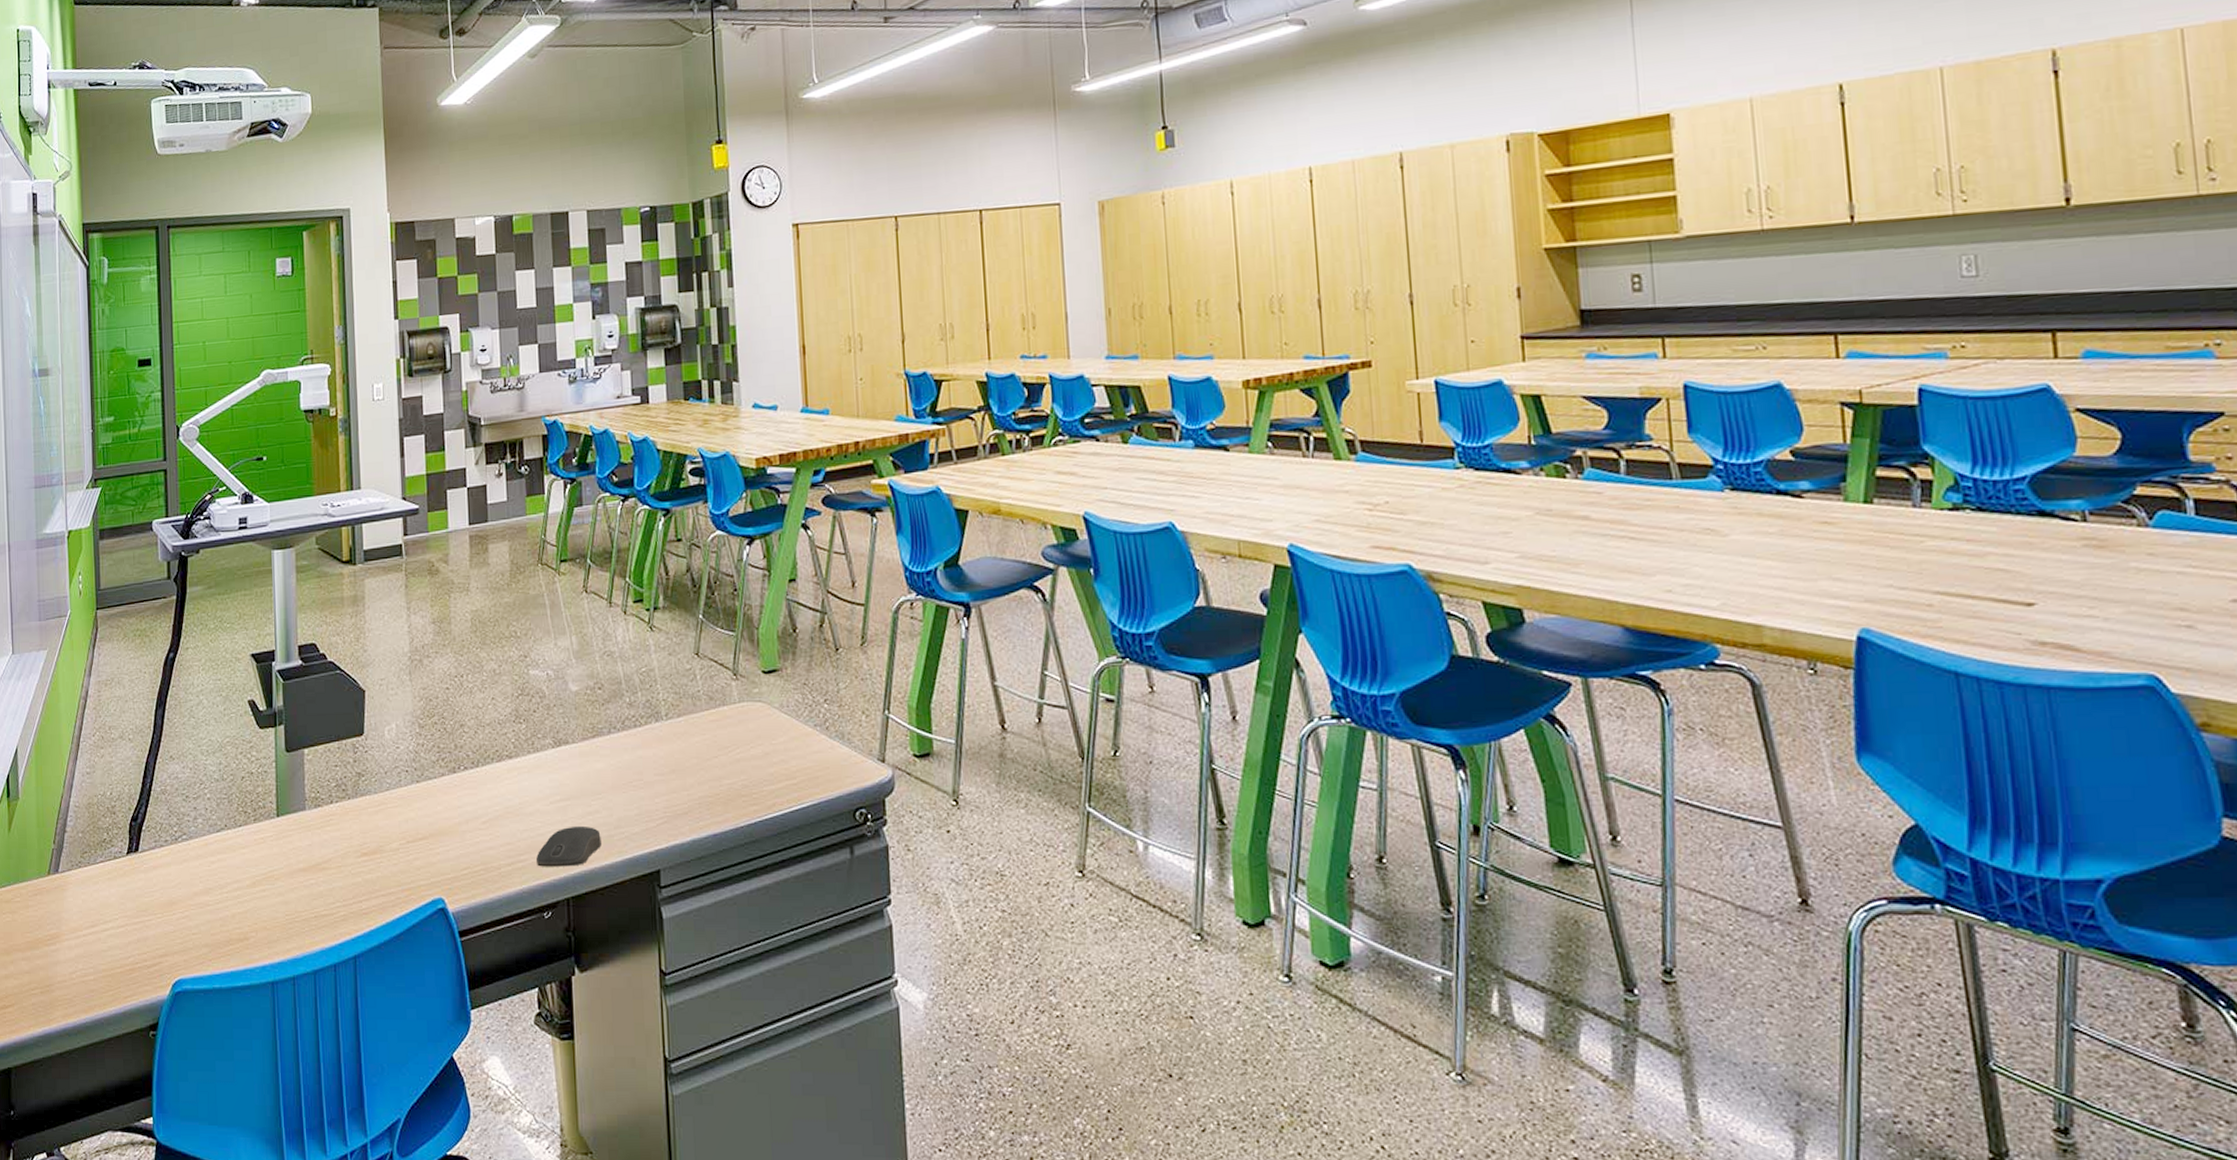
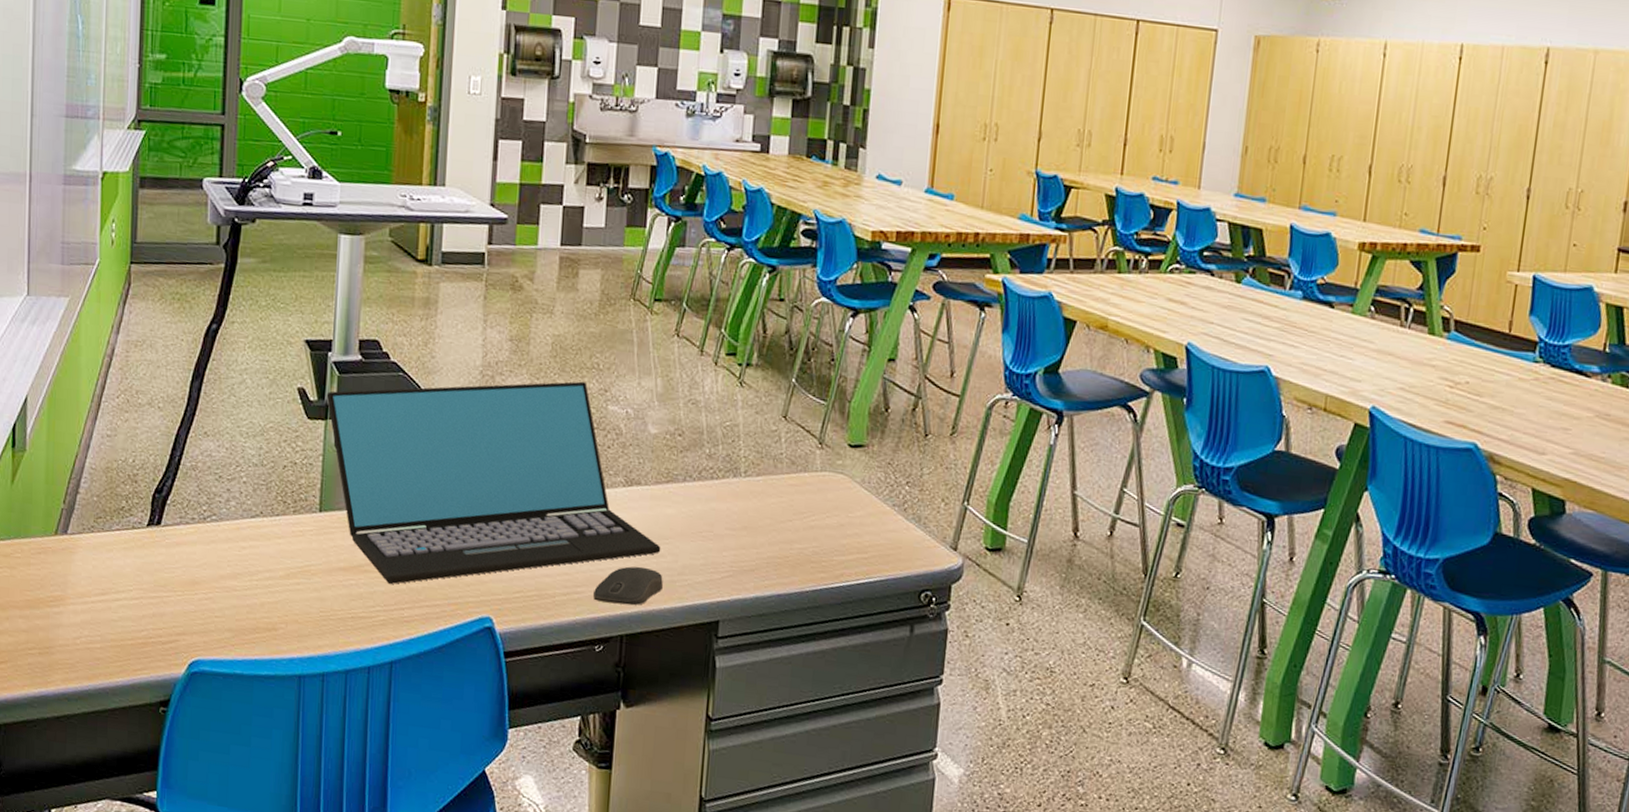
laptop: none [274,651,596,878] -> present [326,381,661,584]

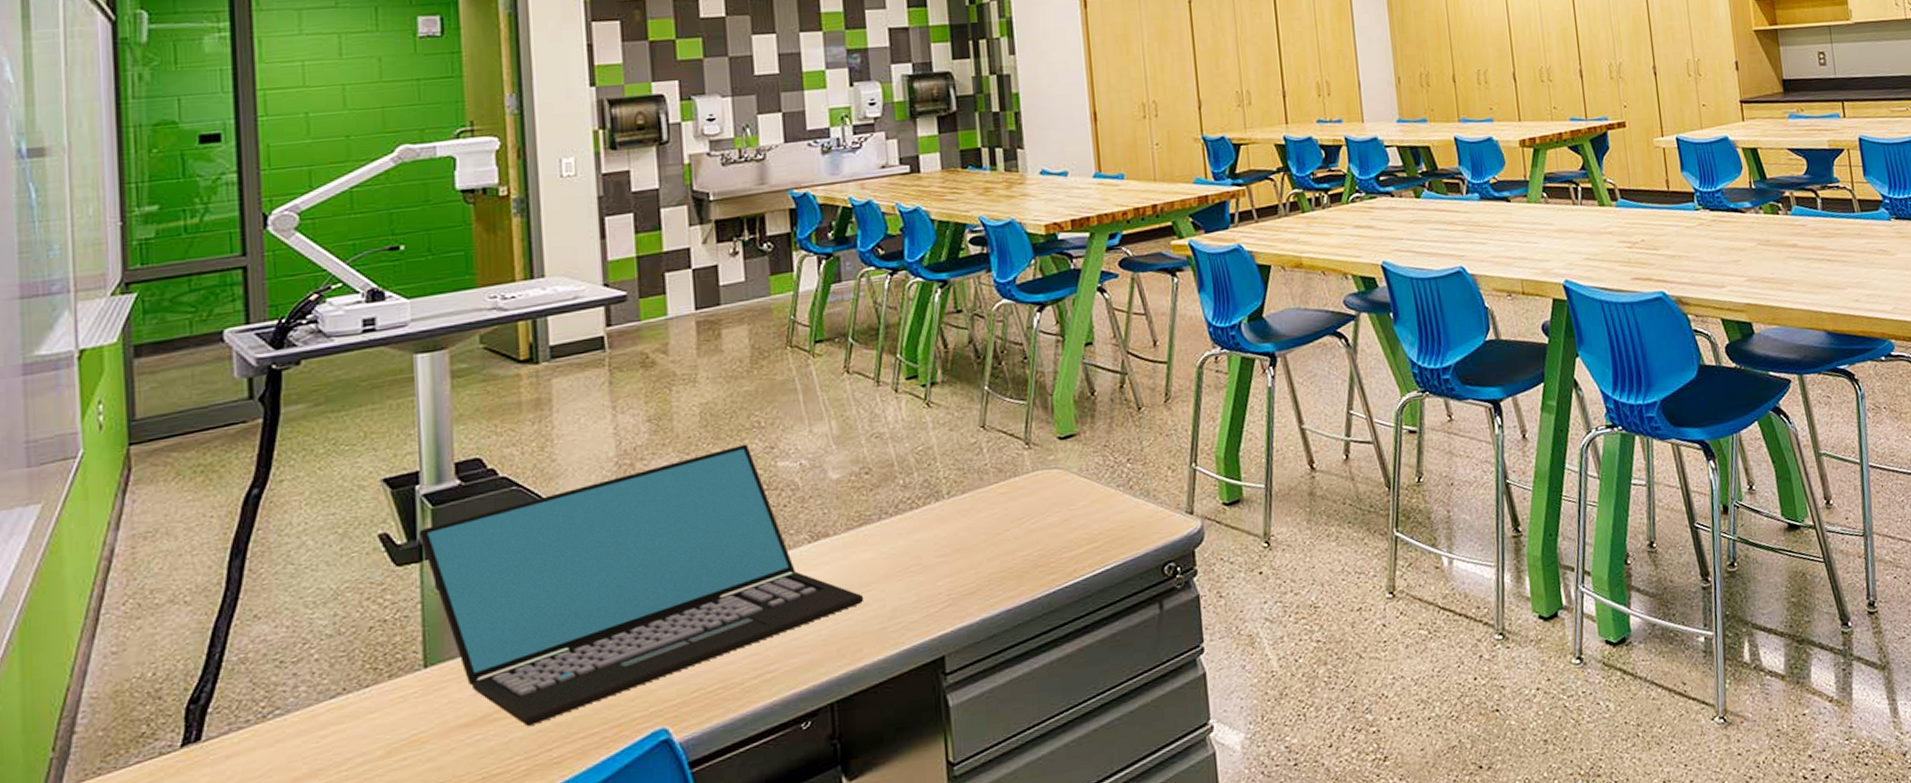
computer mouse: present [593,566,663,606] -> none [790,621,872,675]

